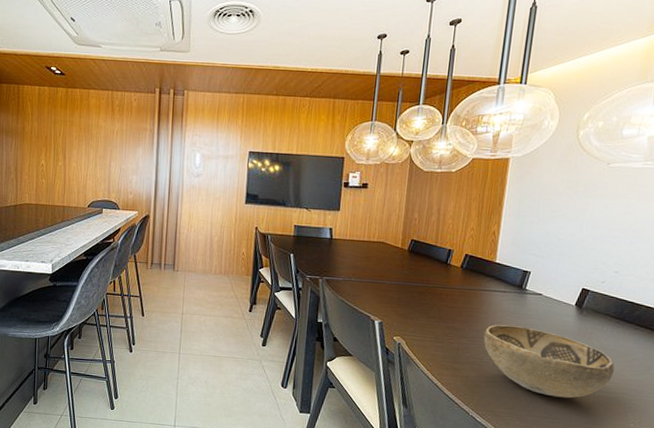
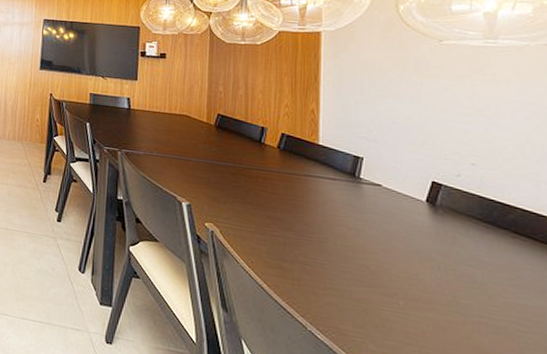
decorative bowl: present [483,324,615,399] -> none [314,218,495,322]

